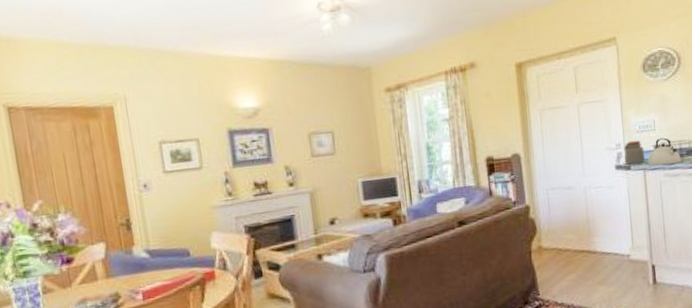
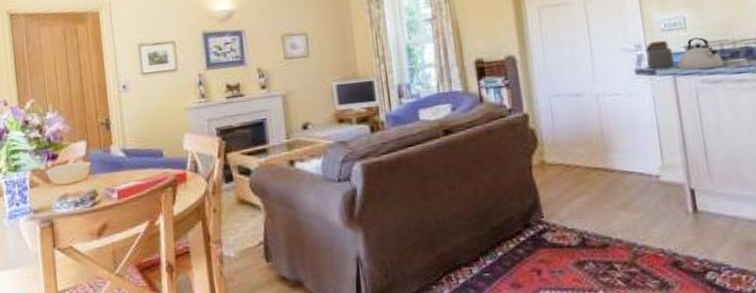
bowl: none [60,263,112,291] -> present [45,161,91,187]

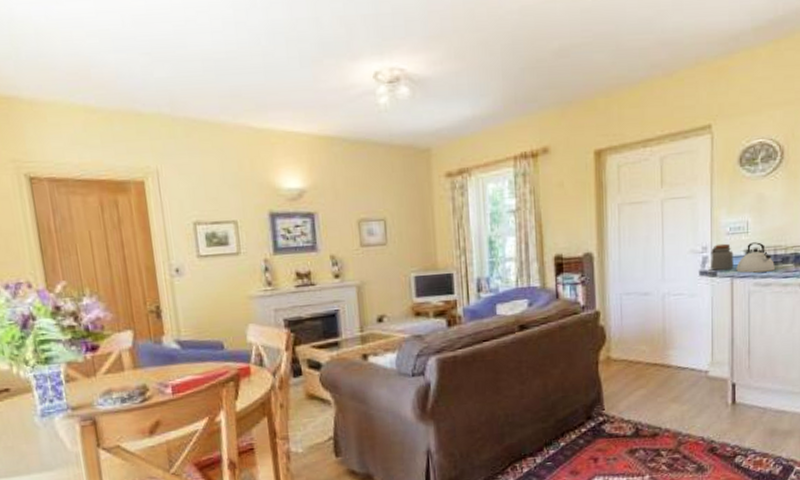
bowl: present [45,161,91,187] -> none [84,353,140,381]

